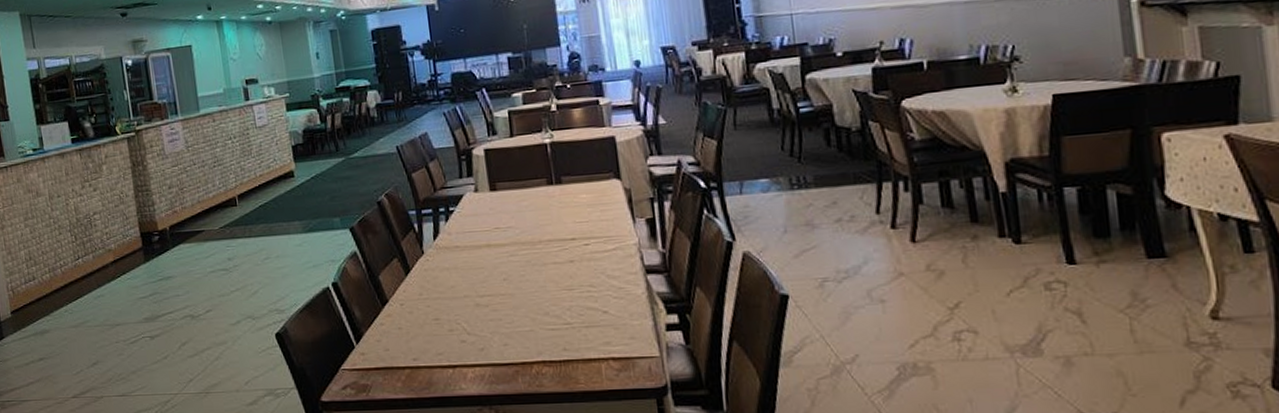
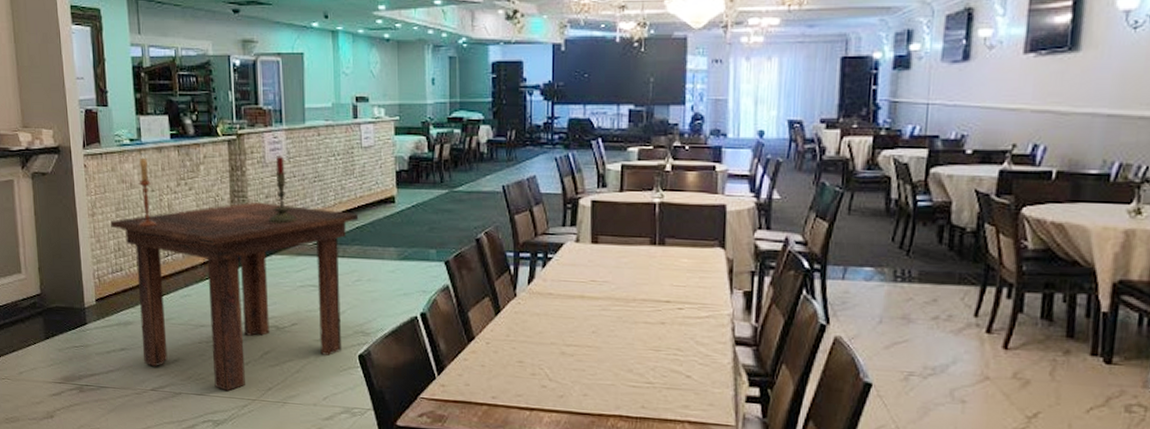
dining table: none [20,192,261,389] -> present [111,201,359,392]
candlestick: none [43,165,66,234] -> present [137,157,158,228]
candle: none [174,145,201,213] -> present [269,154,296,224]

